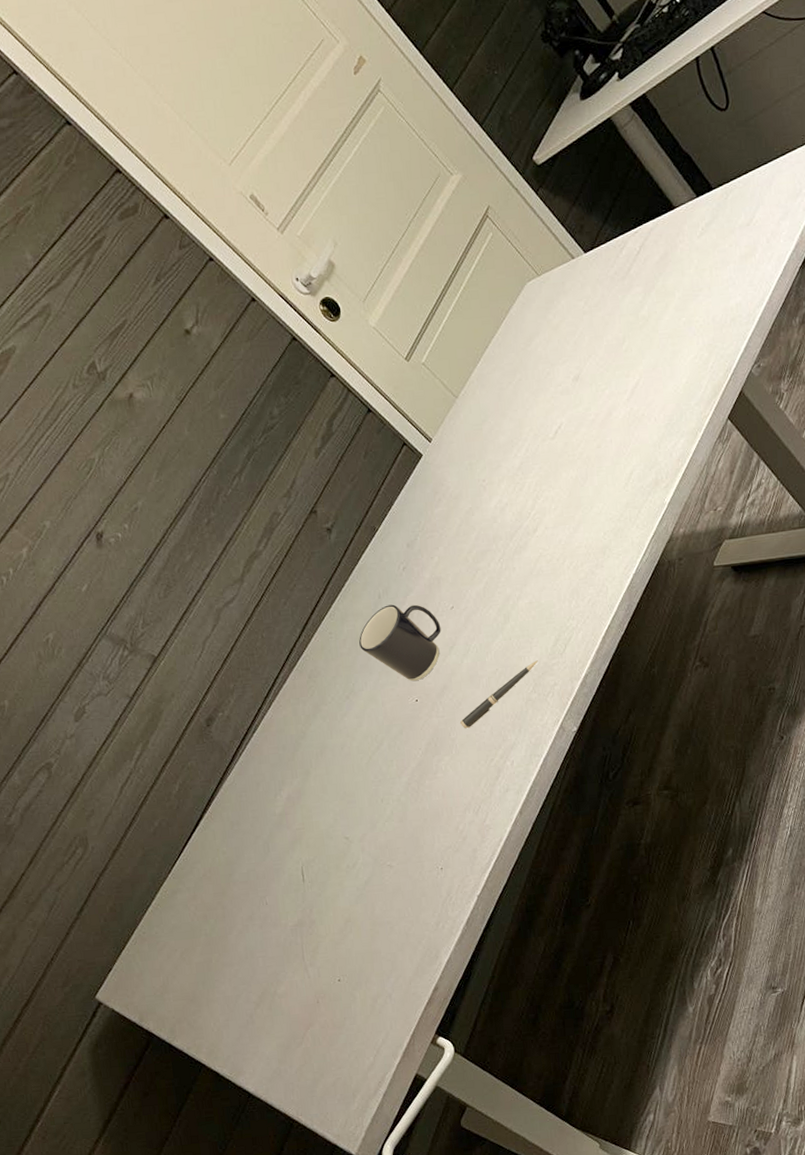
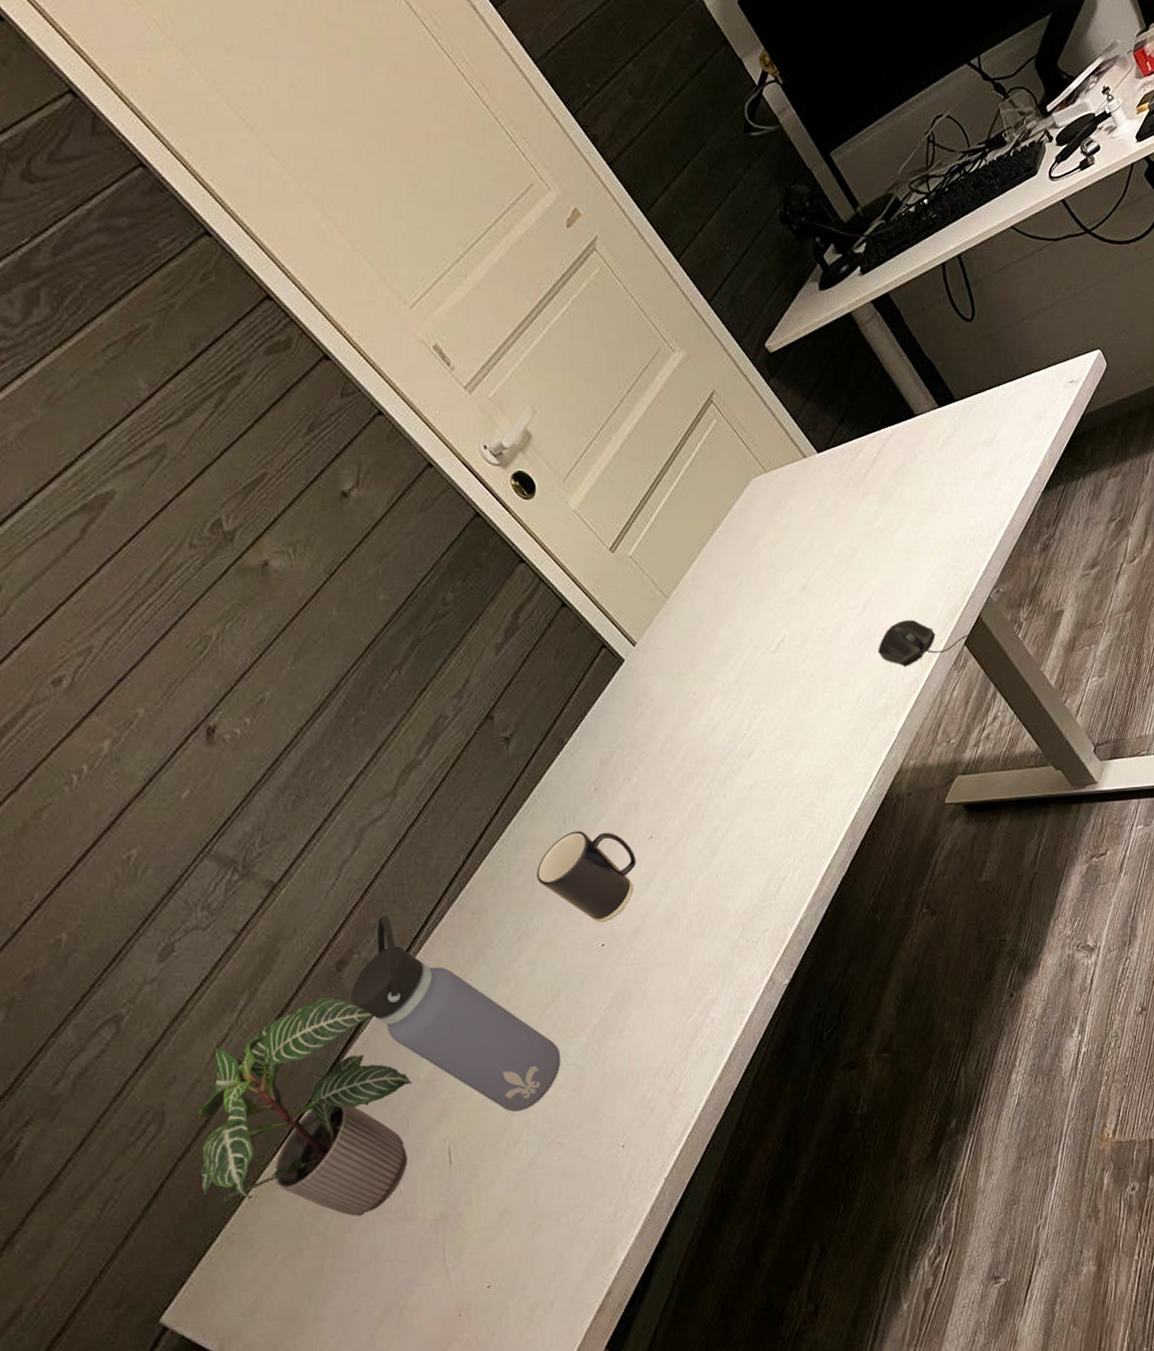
potted plant: none [111,747,271,922] -> present [197,996,413,1217]
water bottle: none [219,681,387,839] -> present [351,916,561,1112]
pen: present [460,660,538,729] -> none [654,901,748,980]
computer mouse: none [647,399,745,443] -> present [878,620,983,667]

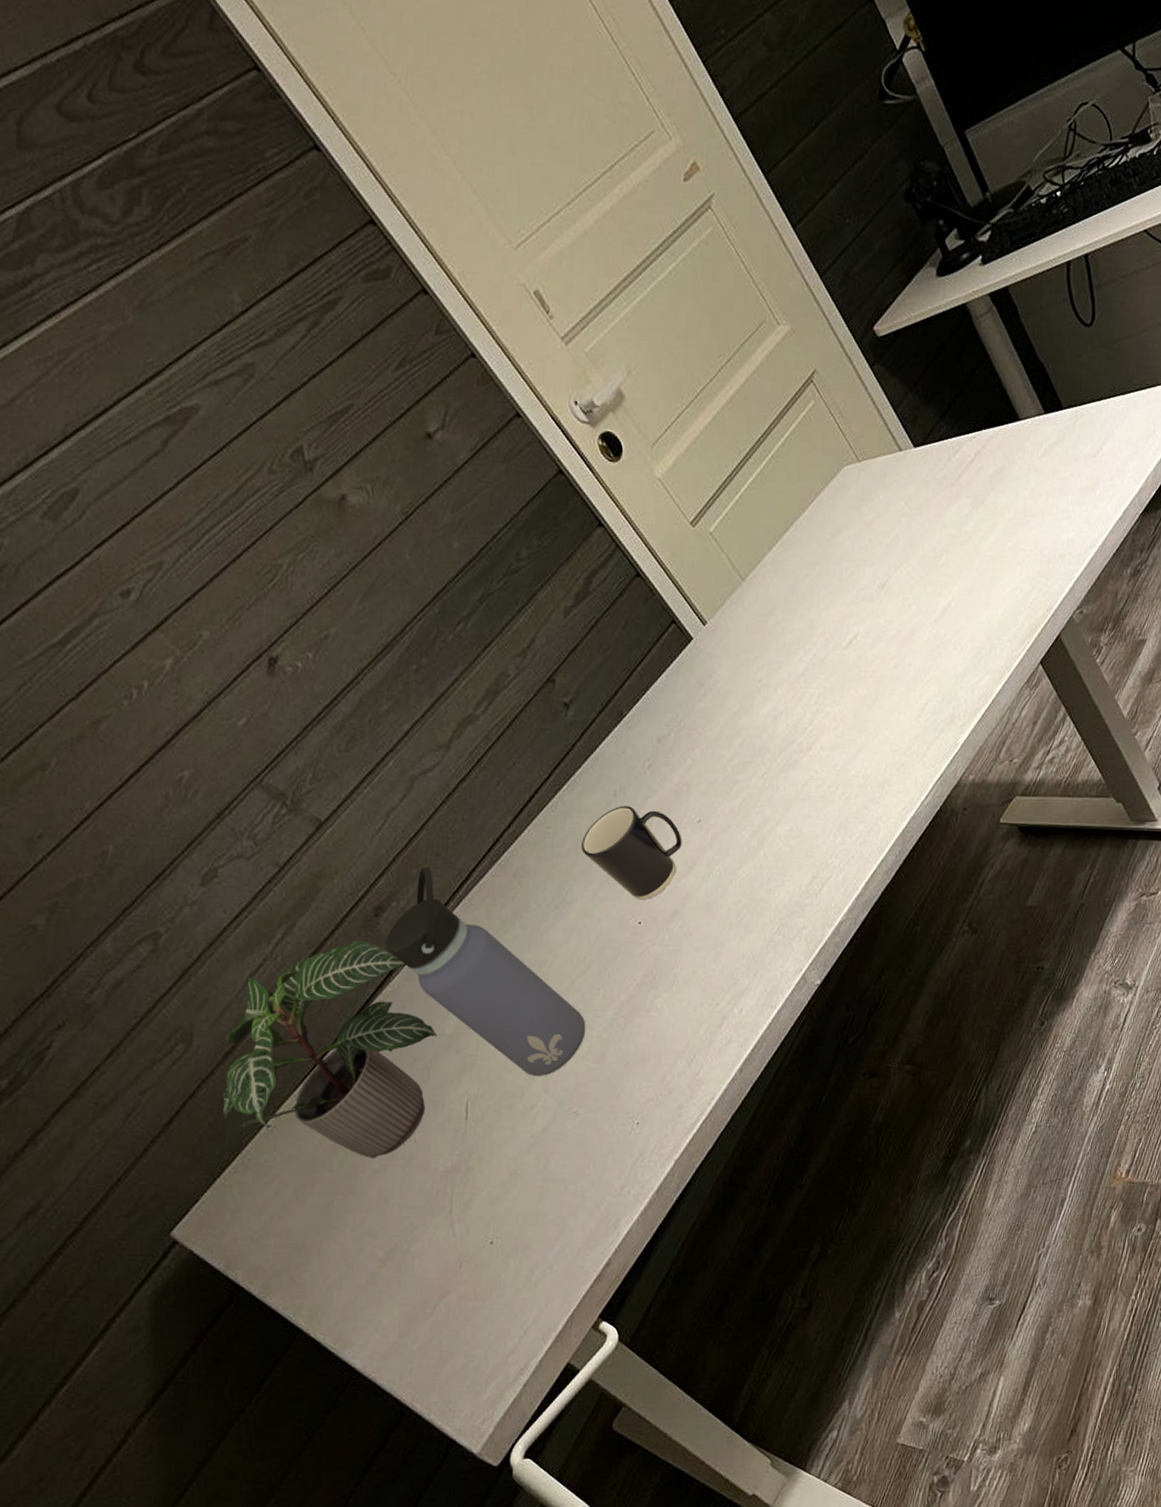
computer mouse: present [878,620,983,667] -> none [951,631,1060,679]

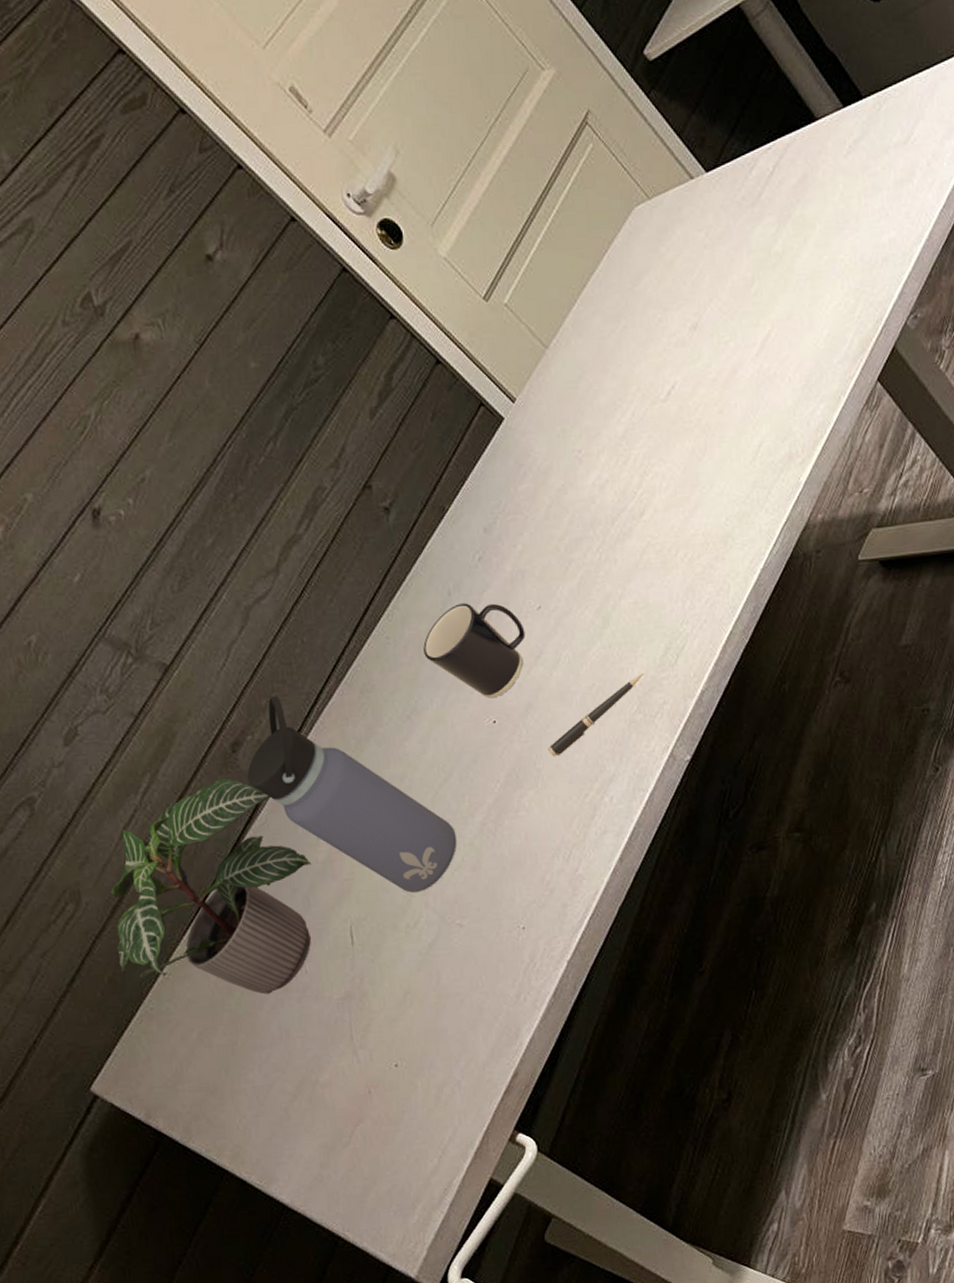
pen: none [687,897,789,964] -> present [548,673,644,757]

